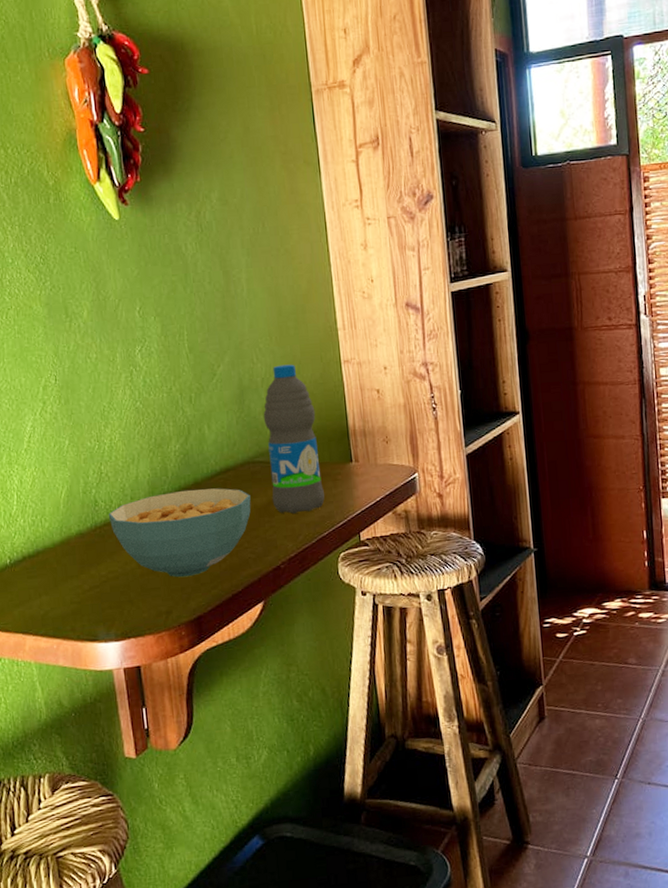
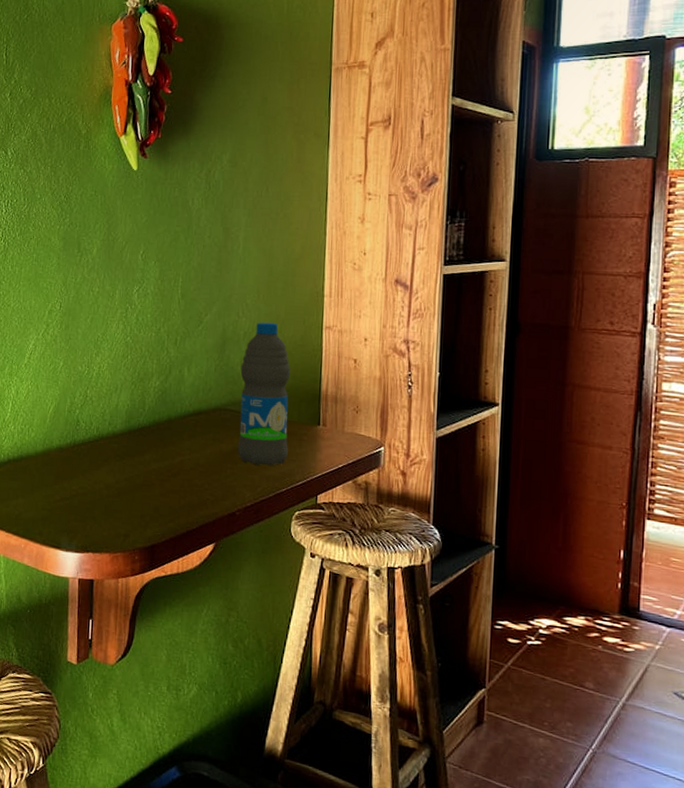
cereal bowl: present [108,488,251,578] -> none [86,424,217,506]

